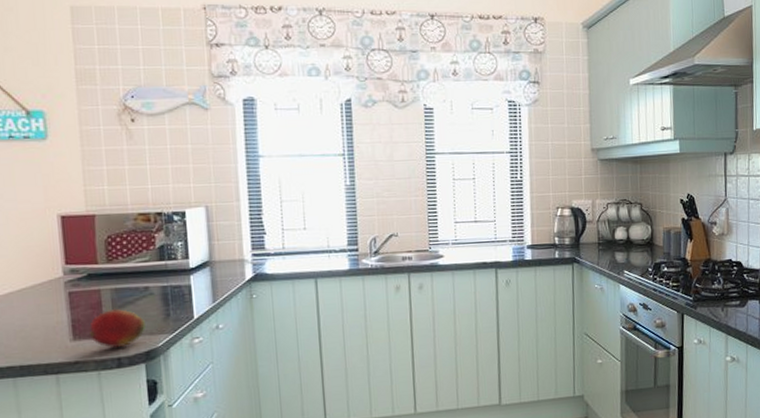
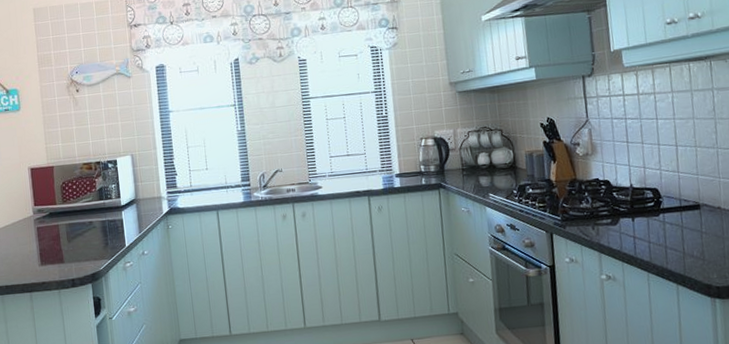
fruit: present [88,308,146,348] -> none [51,239,91,271]

